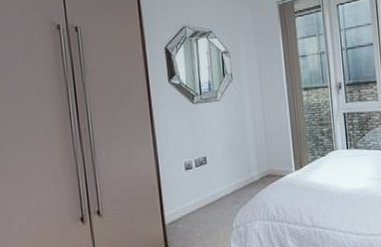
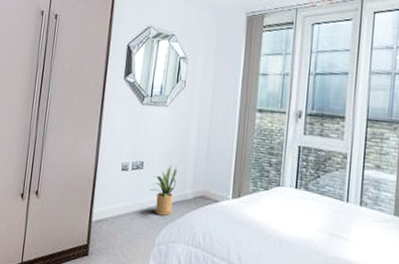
house plant: none [217,154,243,201] -> present [150,164,178,216]

